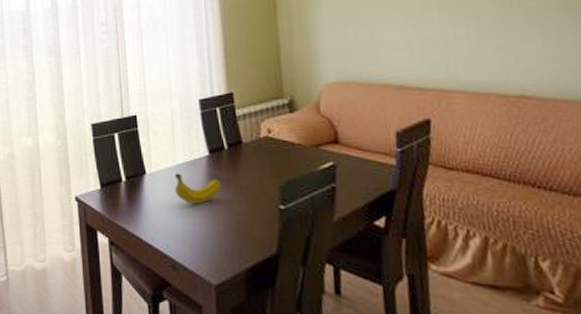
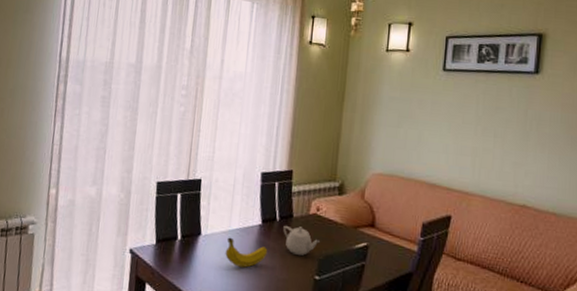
teapot: none [234,153,278,184] -> present [283,225,320,256]

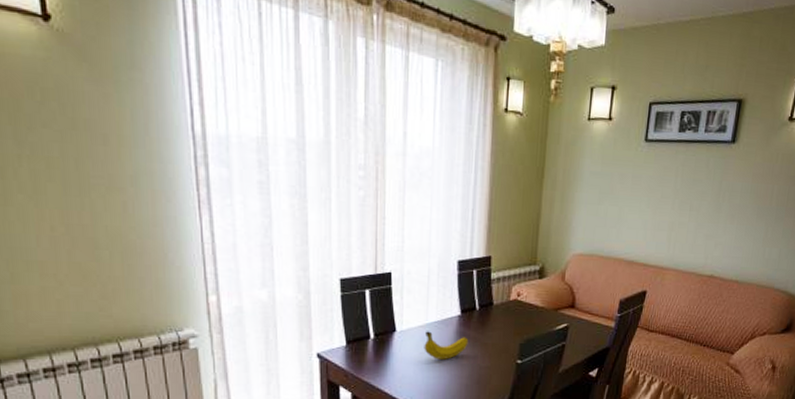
teapot: present [283,225,320,256] -> none [483,313,521,342]

